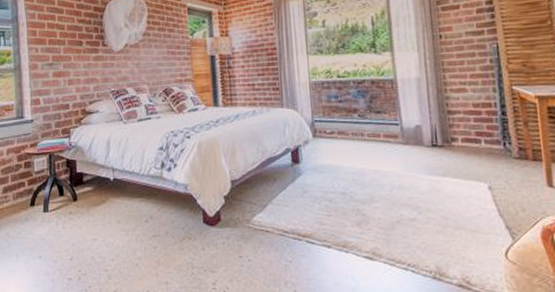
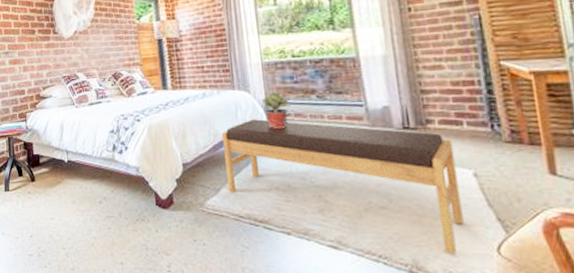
bench: none [270,136,479,261] -> present [222,119,464,255]
potted plant: none [307,110,335,146] -> present [261,91,291,128]

